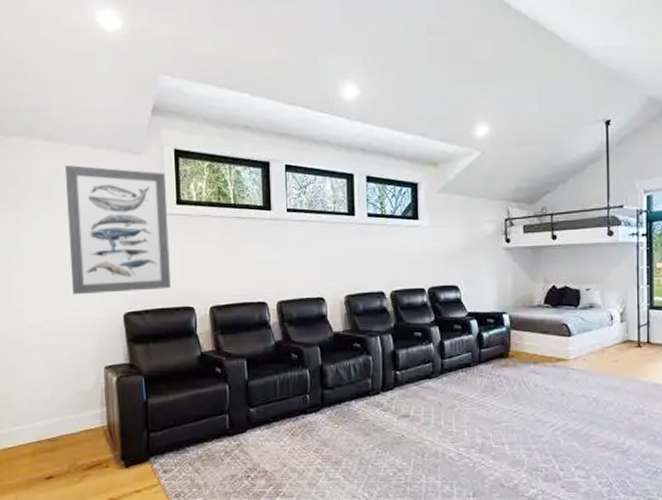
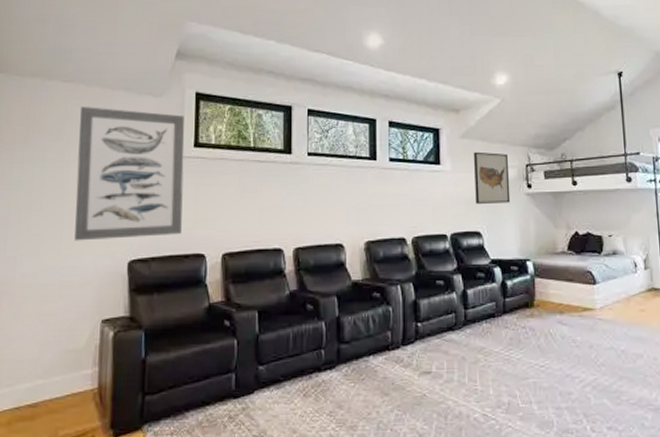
wall art: none [451,206,489,258] -> present [473,151,511,204]

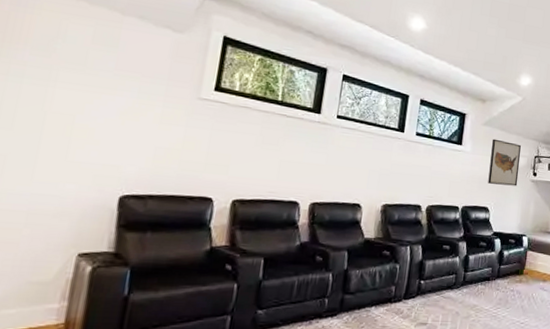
wall art: present [74,106,185,241] -> none [53,24,207,176]

